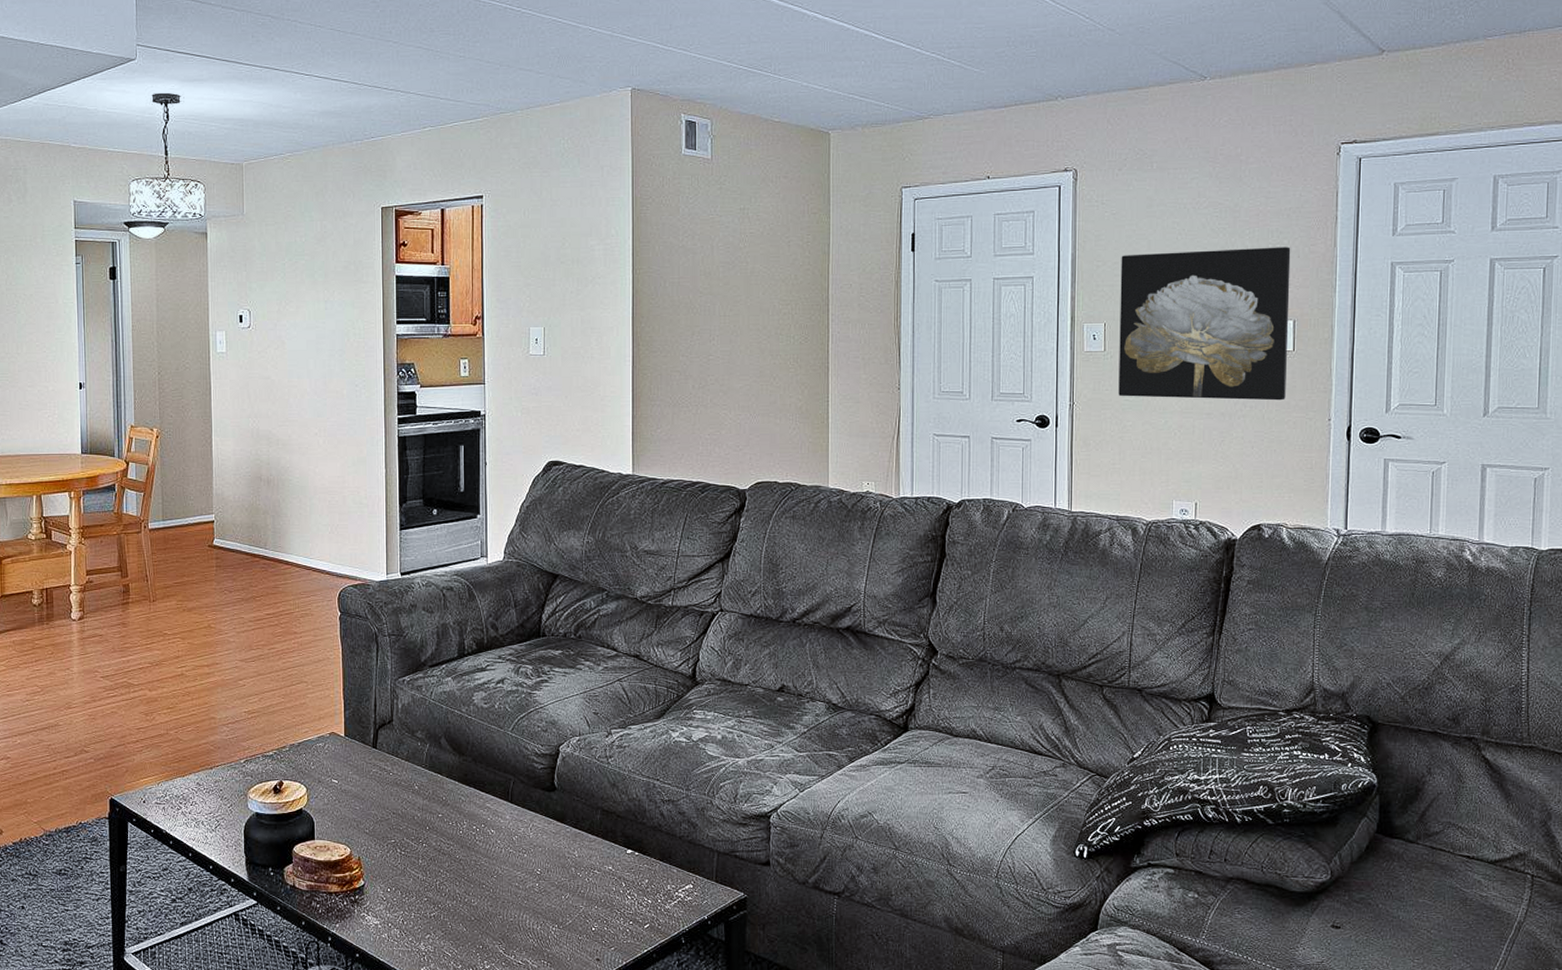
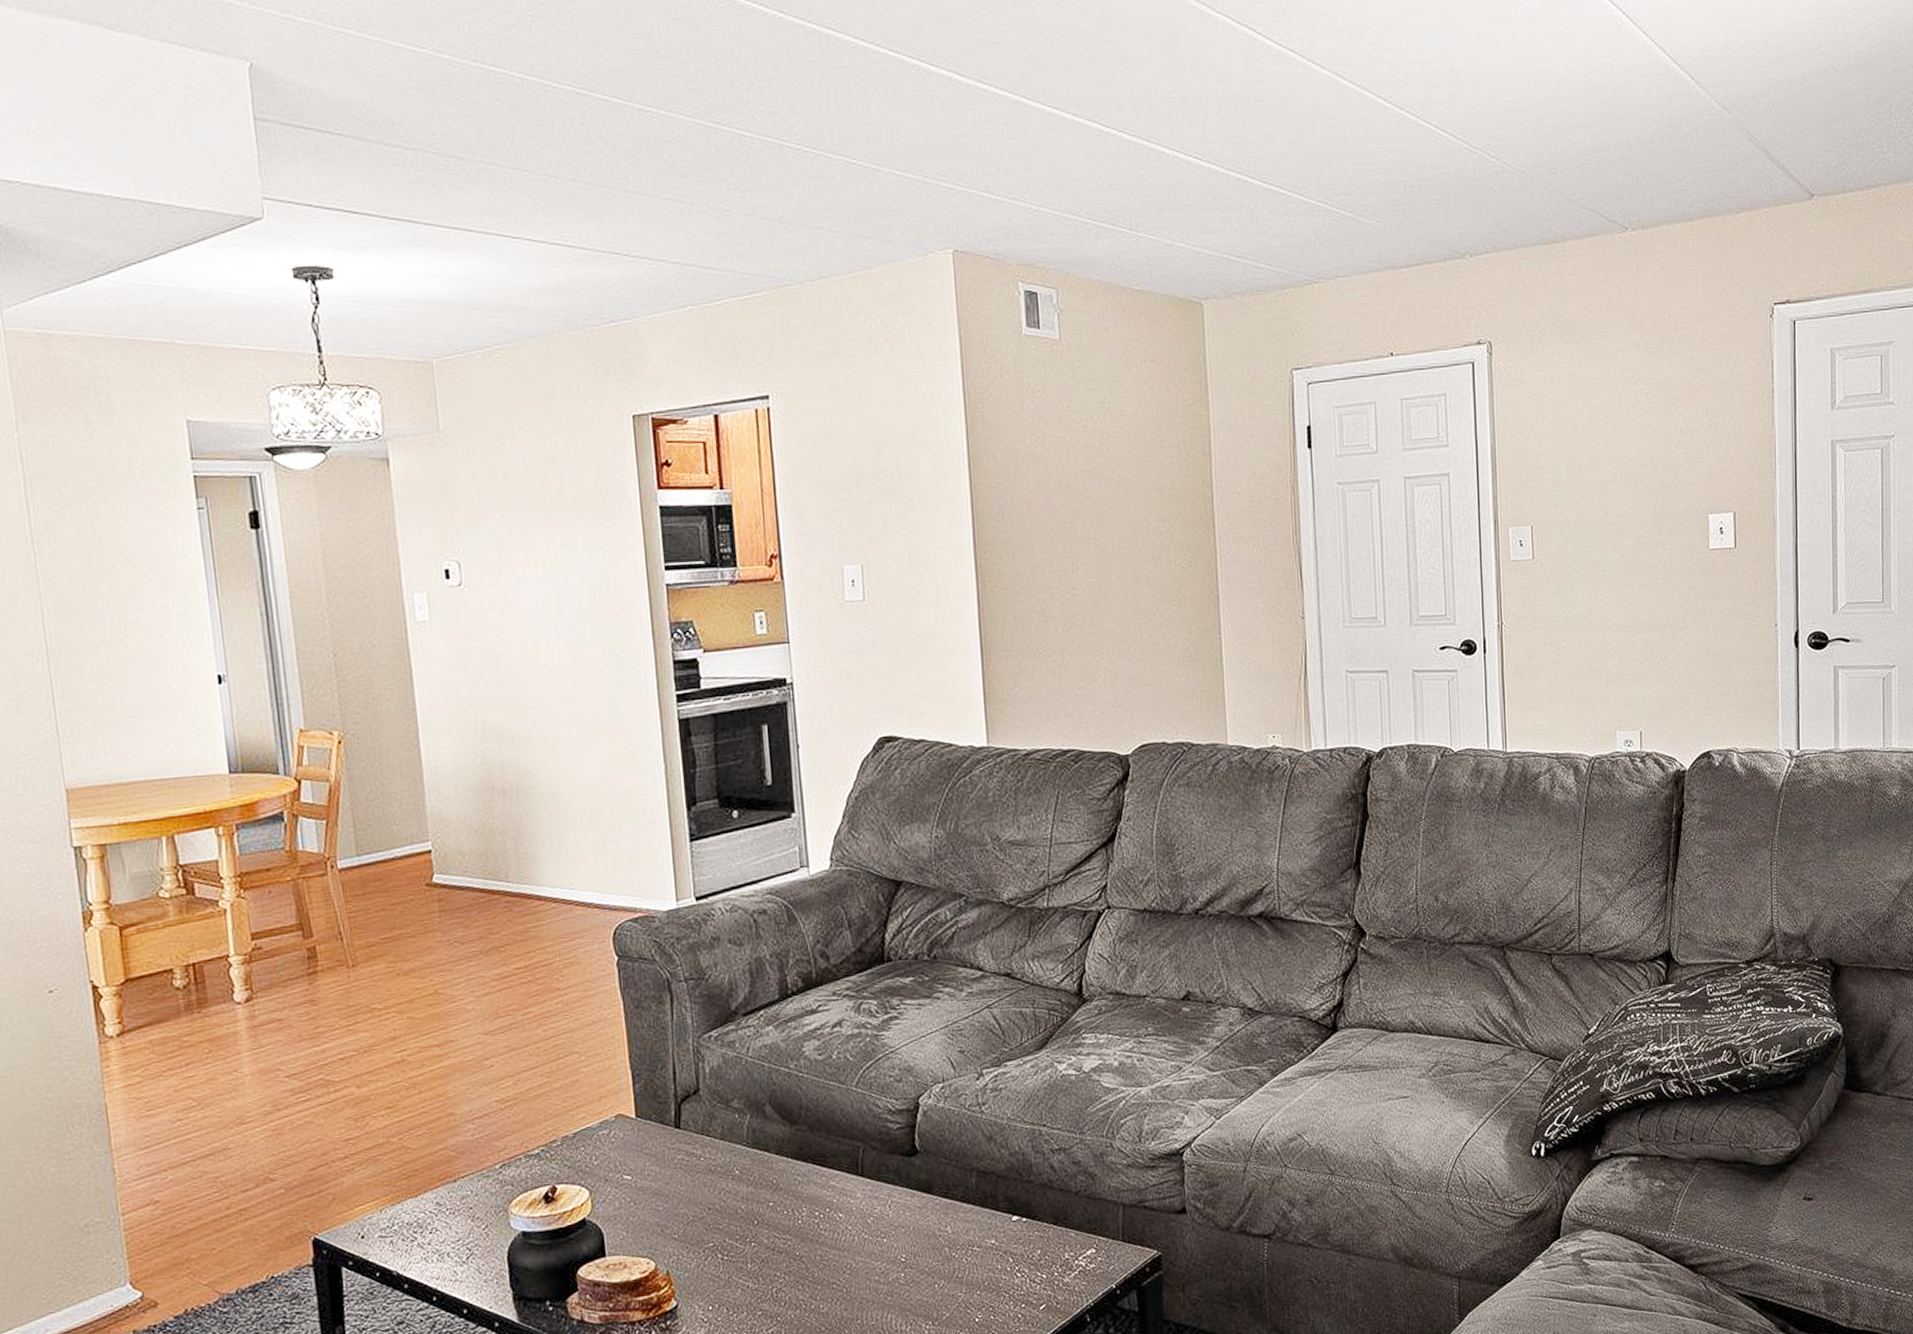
wall art: present [1118,247,1291,401] -> none [1545,426,1730,613]

